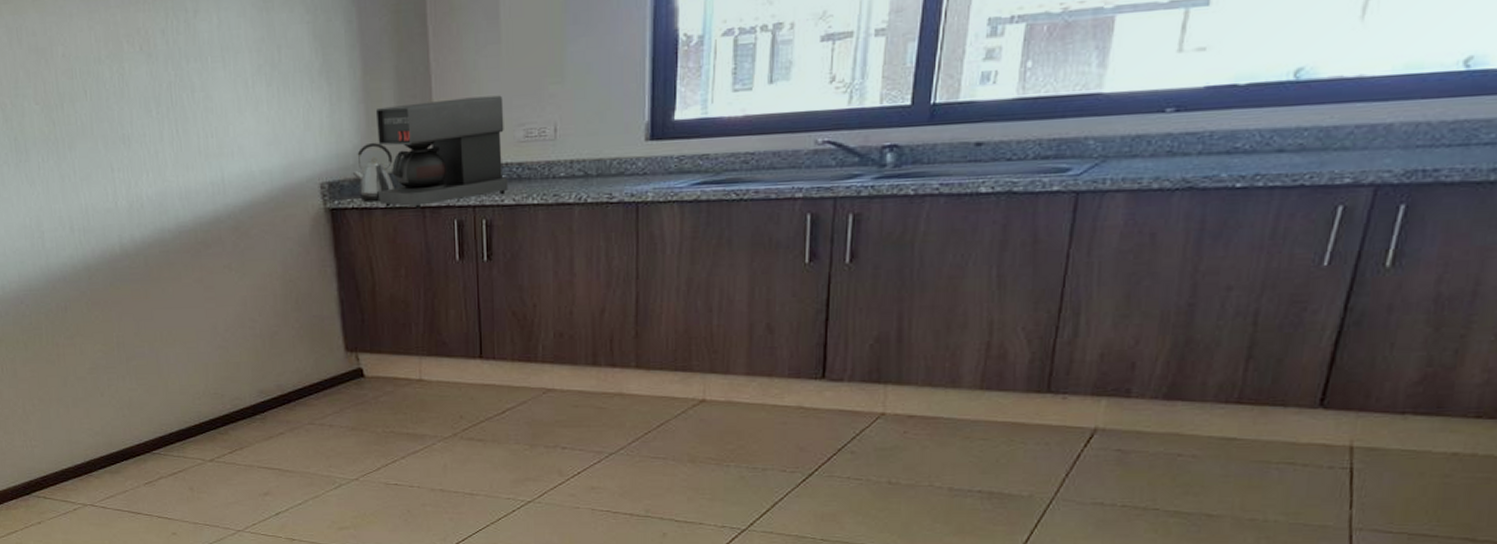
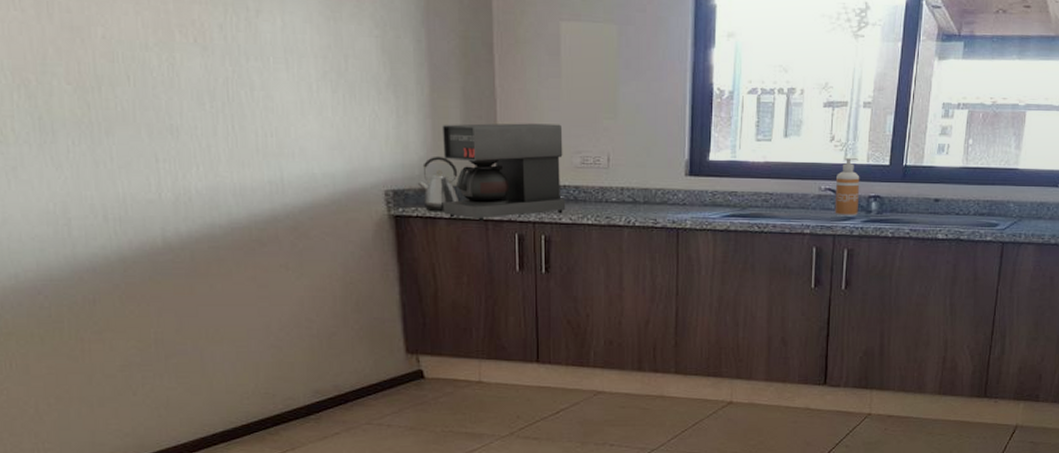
soap dispenser: none [836,101,870,174] -> present [835,158,860,217]

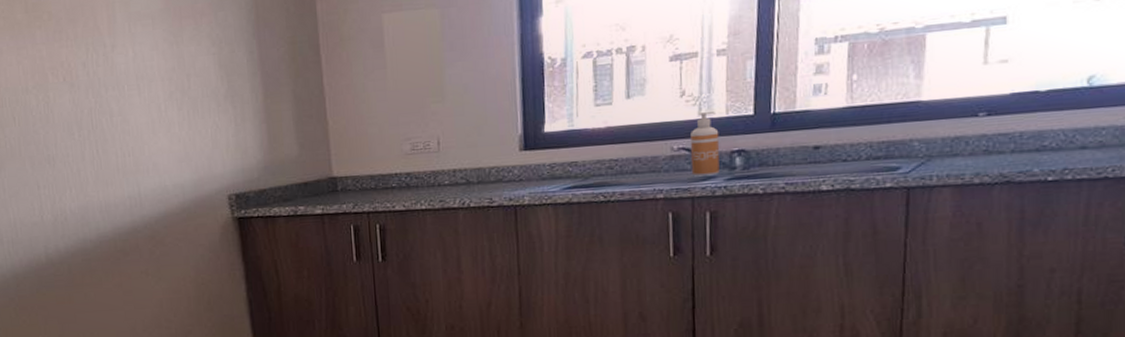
kettle: present [417,156,458,212] -> none [257,157,295,212]
coffee maker: present [442,123,566,222] -> none [276,114,399,217]

